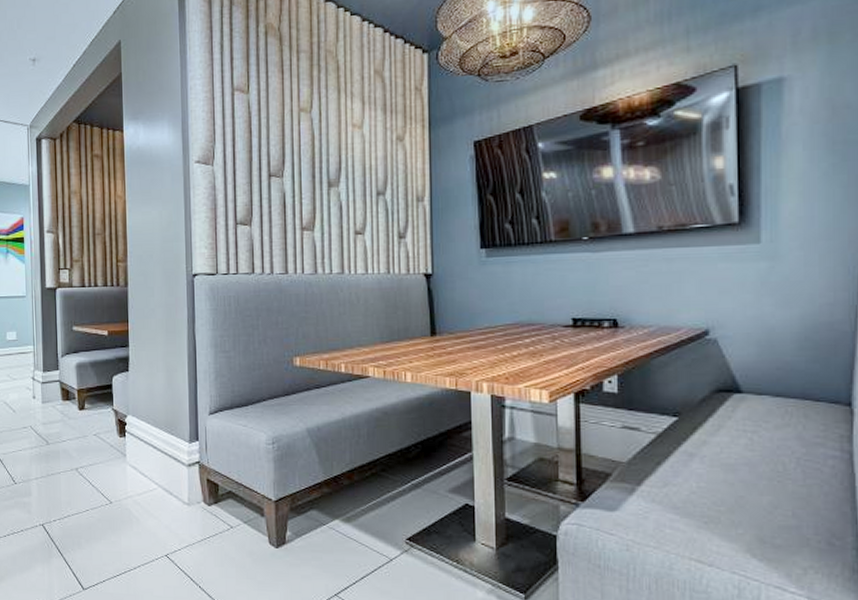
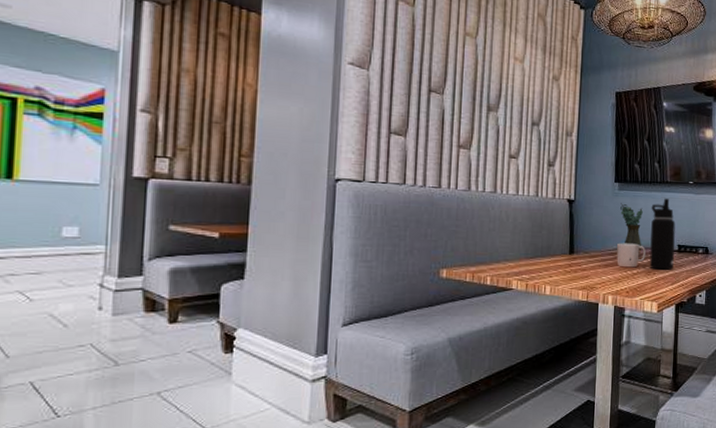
mug: none [489,319,529,349] -> present [616,243,647,268]
vase: none [490,272,522,334] -> present [620,203,643,256]
water bottle: none [531,261,568,350] -> present [649,198,676,270]

